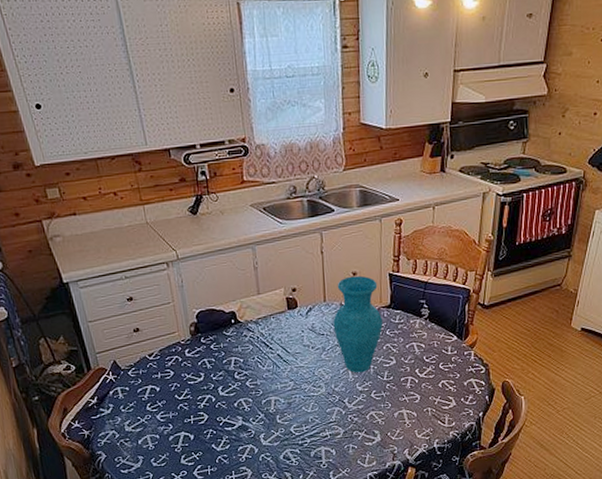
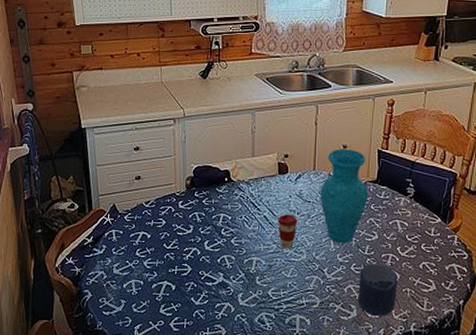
coffee cup: none [291,349,314,385] -> present [277,214,298,249]
candle: none [380,387,419,438] -> present [358,263,398,316]

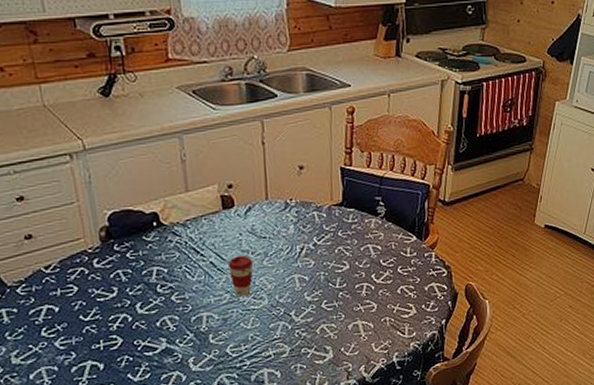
vase: present [320,149,368,244] -> none [276,169,334,281]
candle: present [358,263,398,316] -> none [332,296,376,354]

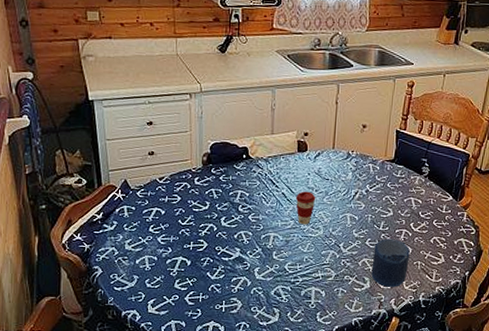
candle: none [332,296,376,354] -> present [371,238,410,287]

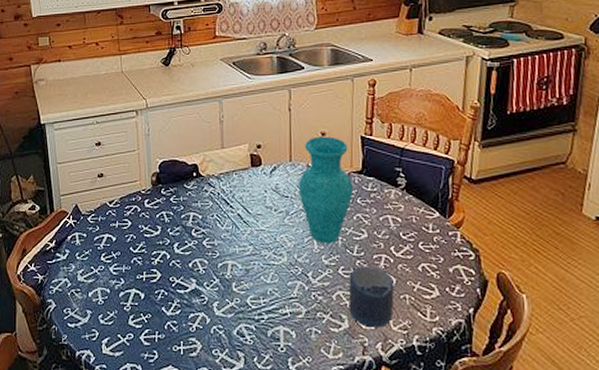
coffee cup: present [295,191,316,225] -> none [252,211,276,251]
vase: none [338,128,385,220] -> present [298,136,353,244]

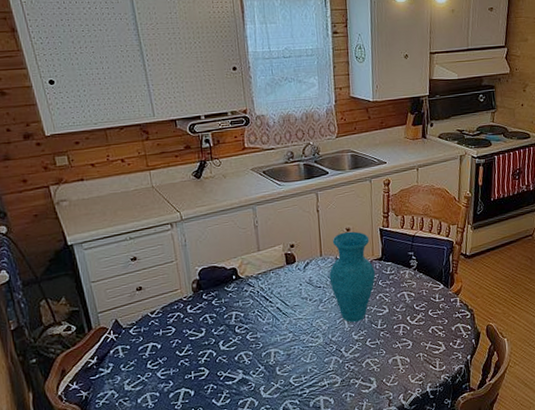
candle: present [348,266,394,328] -> none [375,335,411,384]

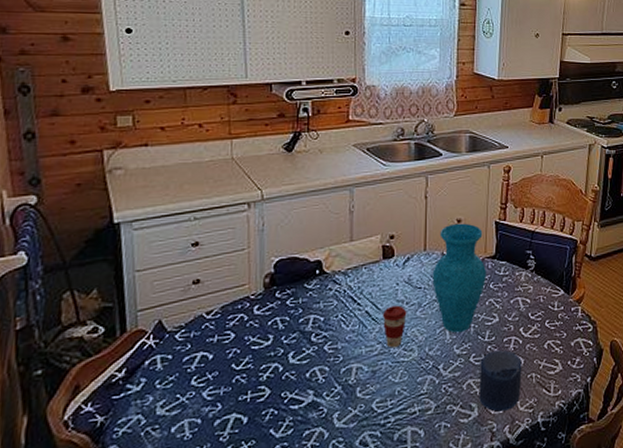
coffee cup: none [290,302,311,336] -> present [382,305,407,348]
candle: none [375,335,411,384] -> present [479,350,522,412]

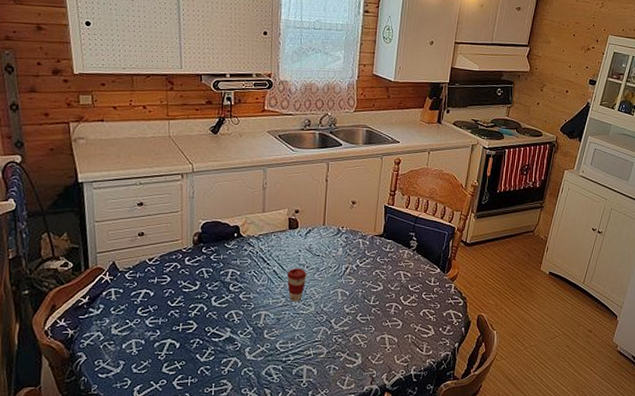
vase: present [432,223,486,333] -> none [329,204,374,295]
candle: present [479,350,522,412] -> none [363,313,400,362]

